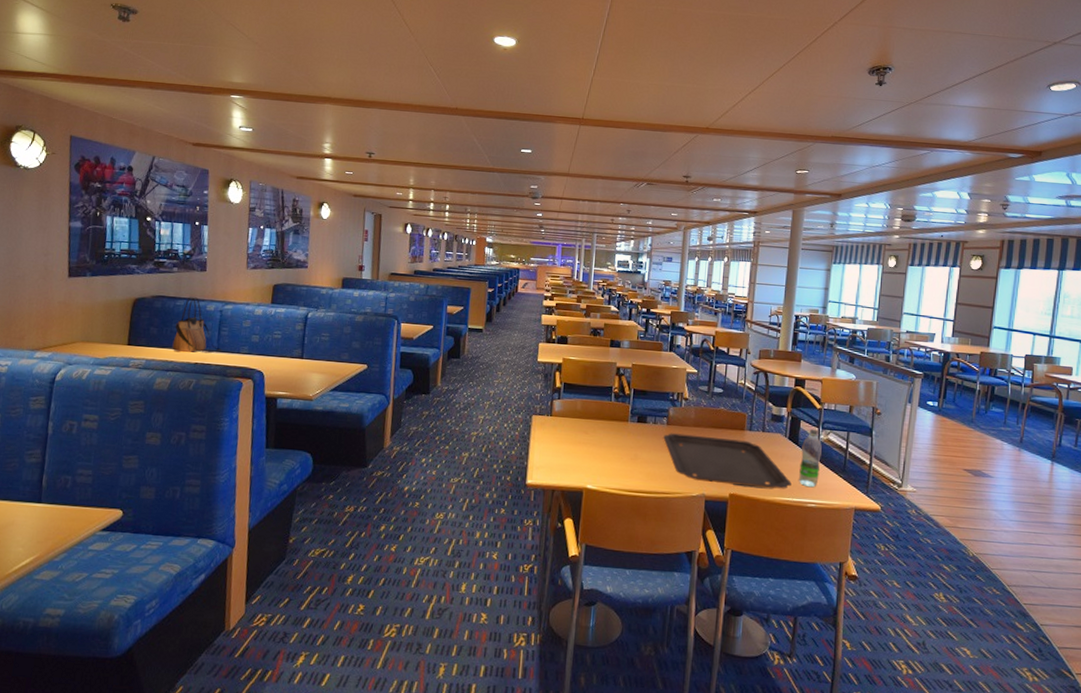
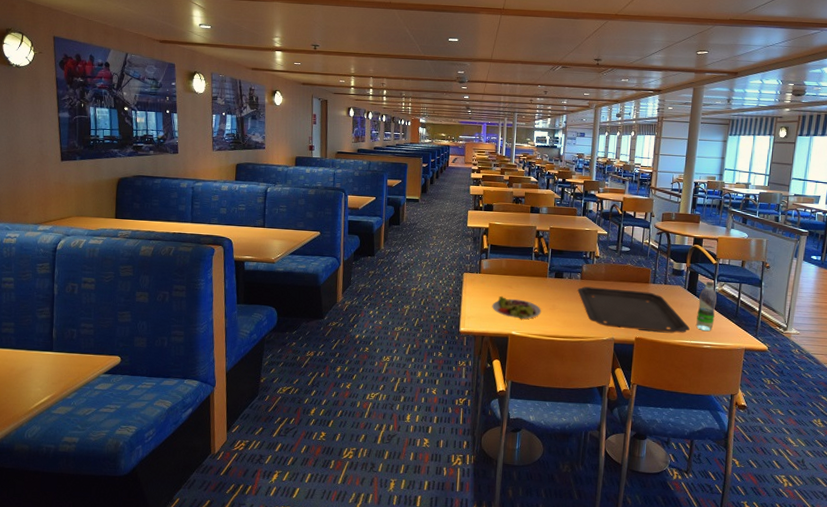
tote bag: present [172,297,222,353] -> none [153,176,195,224]
salad plate: none [564,442,622,470] -> present [492,295,542,319]

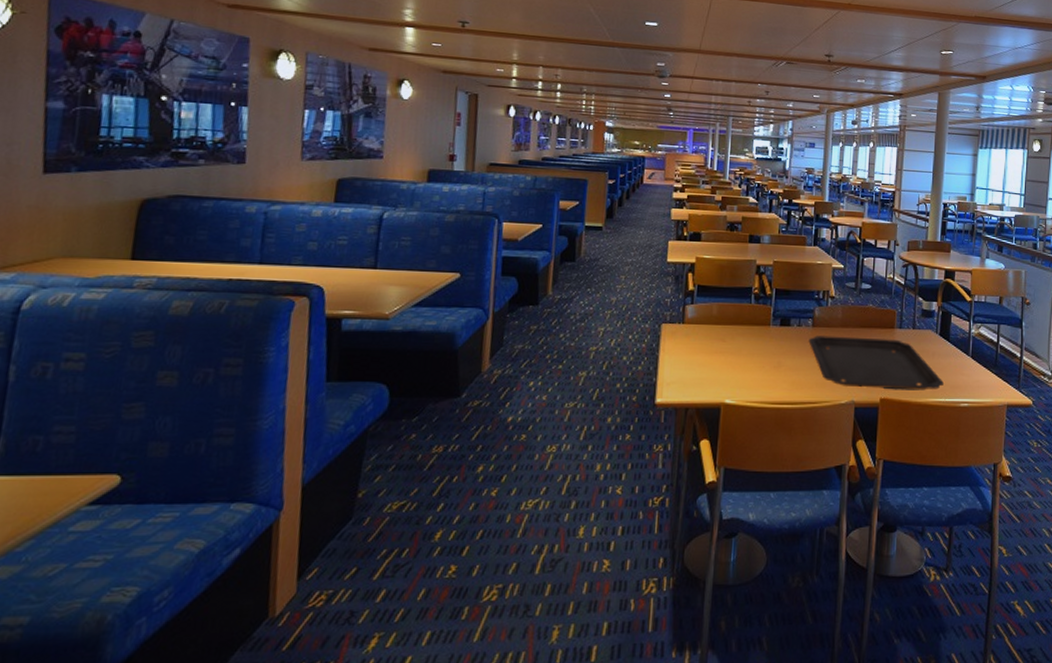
salad plate: present [492,295,542,319] -> none [699,352,764,381]
bottle: present [696,281,717,332] -> none [951,323,973,386]

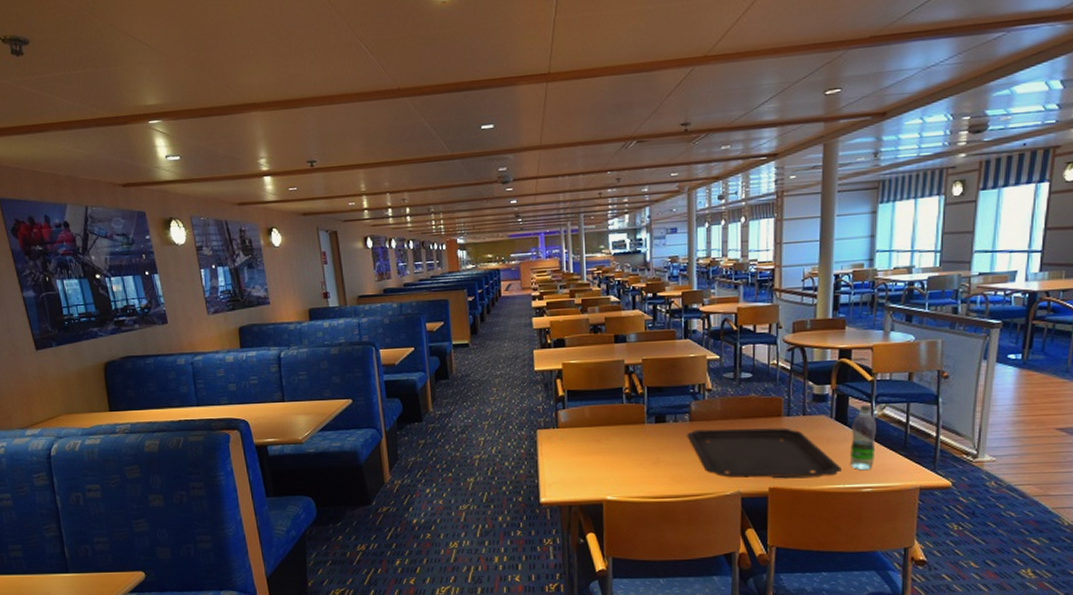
bottle: none [951,323,973,386] -> present [850,405,876,471]

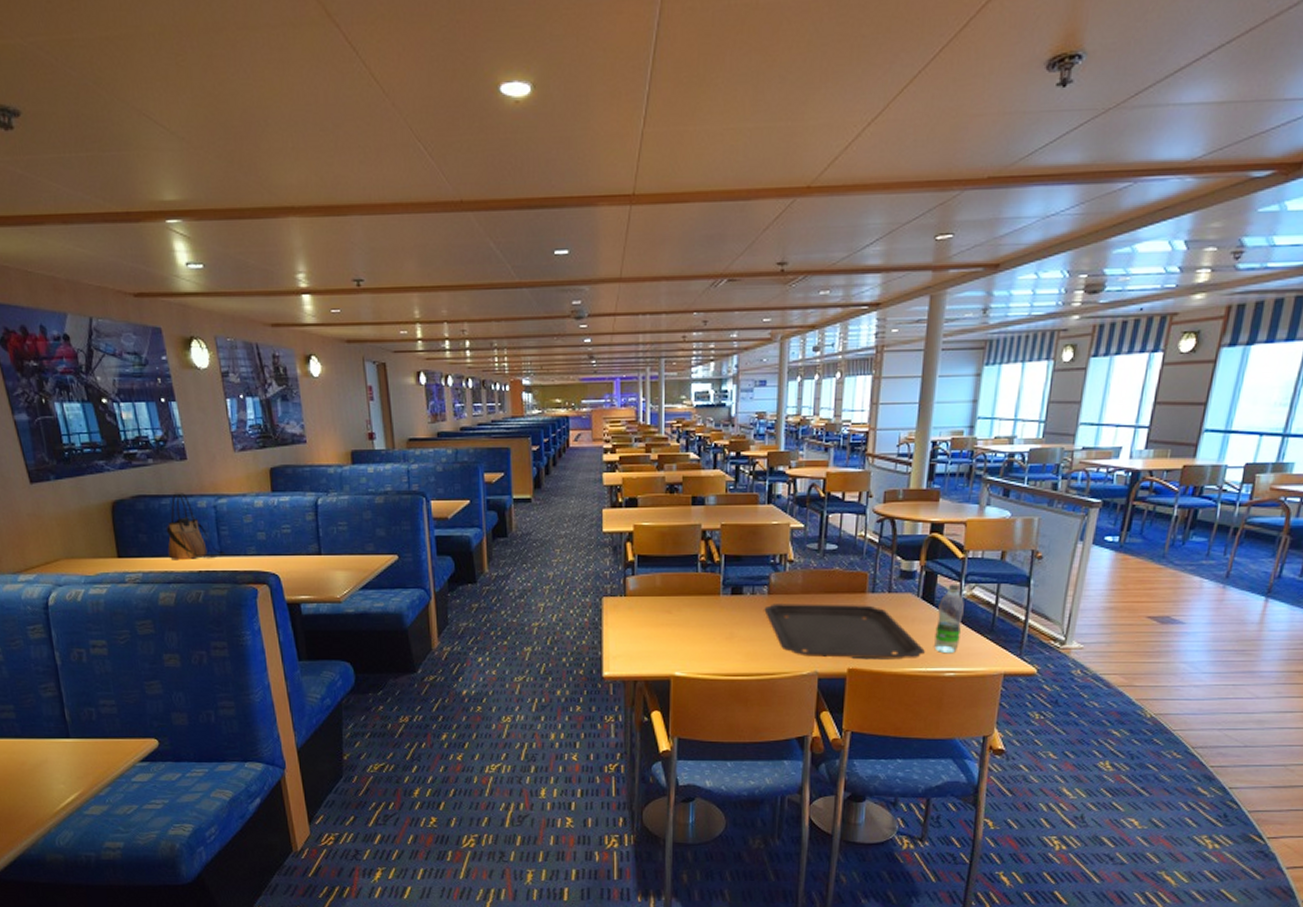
tote bag: none [150,352,202,411] -> present [165,493,226,559]

